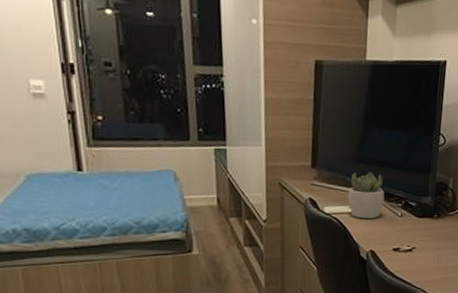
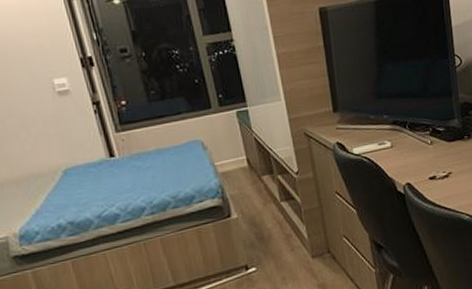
succulent plant: present [347,171,385,219] -> none [374,105,412,154]

